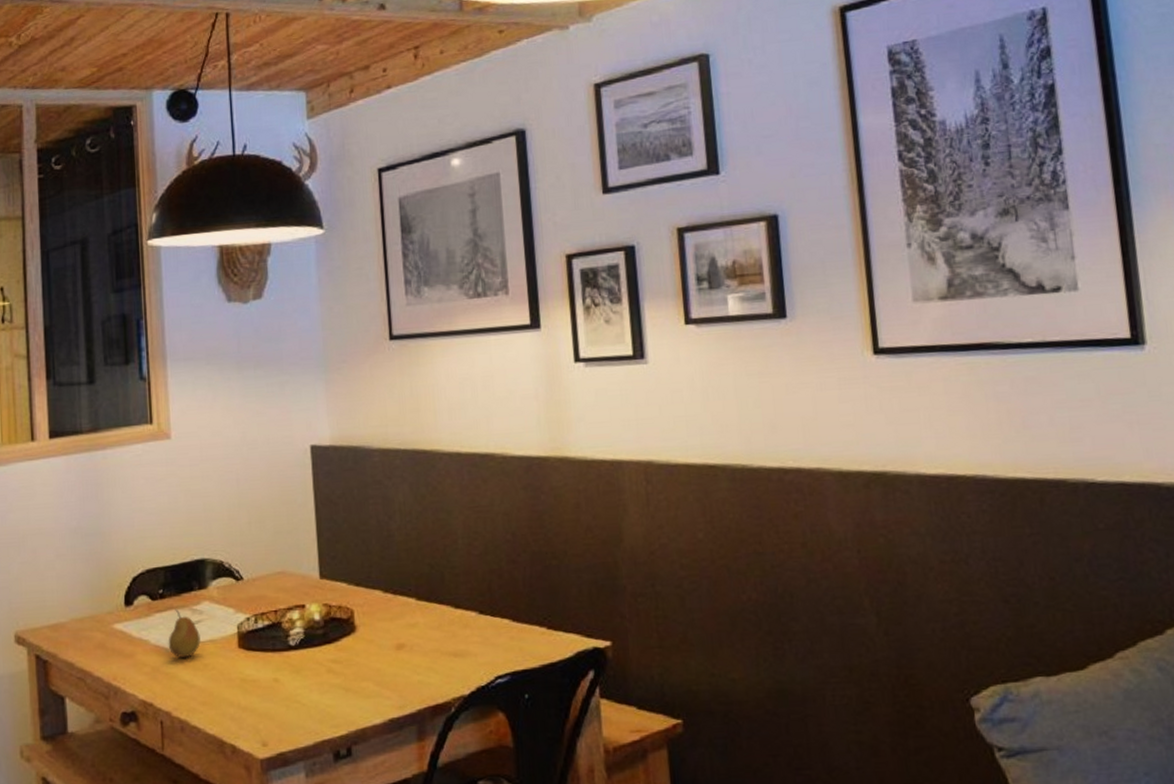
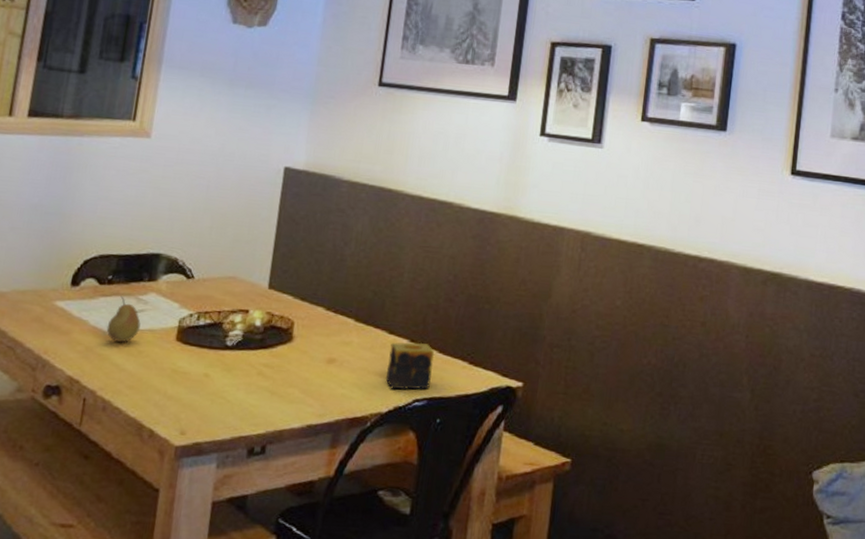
candle: none [459,612,510,668] -> present [385,342,435,390]

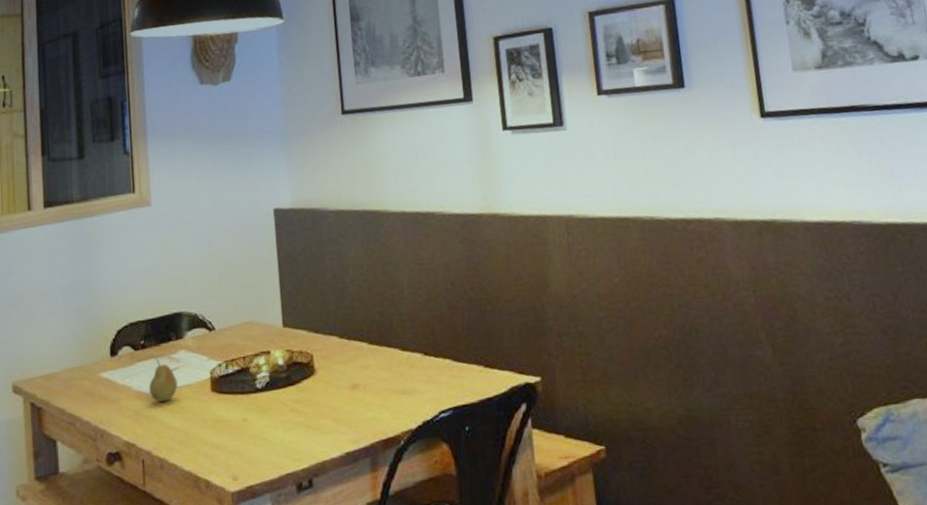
candle: present [385,342,435,390] -> none [406,354,452,405]

